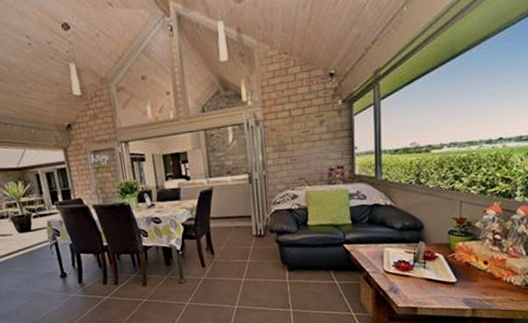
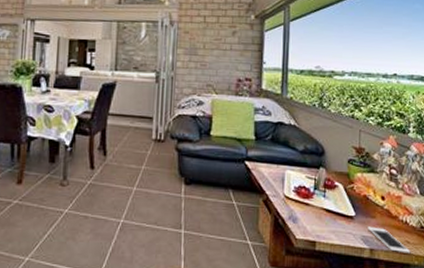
cell phone: none [469,289,515,310] -> present [368,226,411,253]

